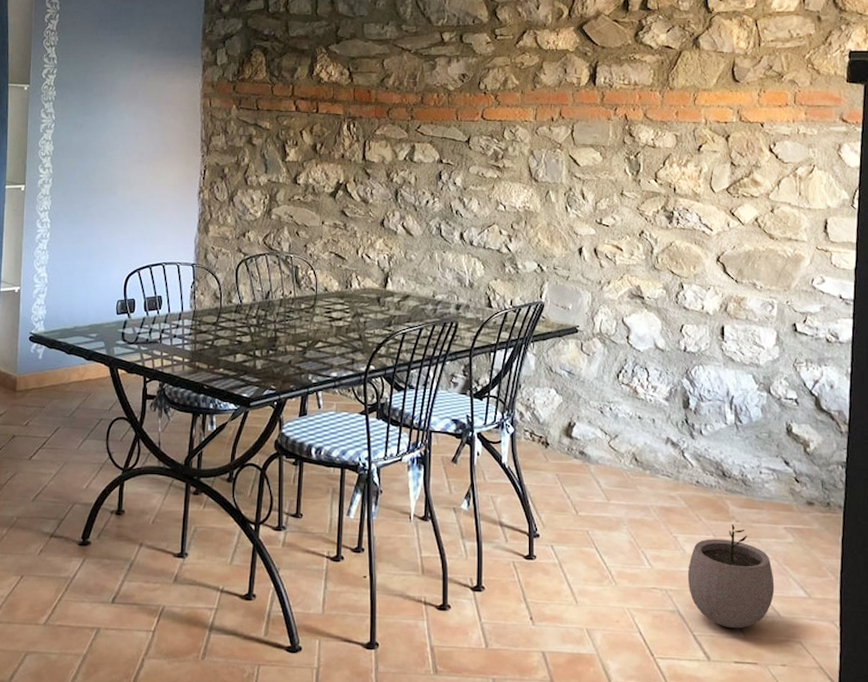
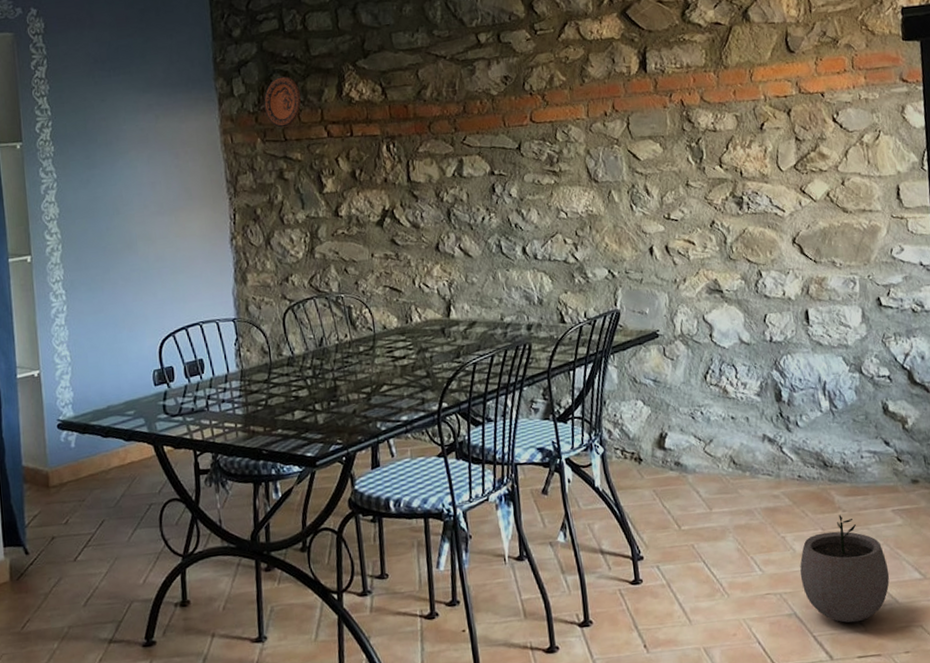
decorative plate: none [243,51,275,98] -> present [264,76,301,128]

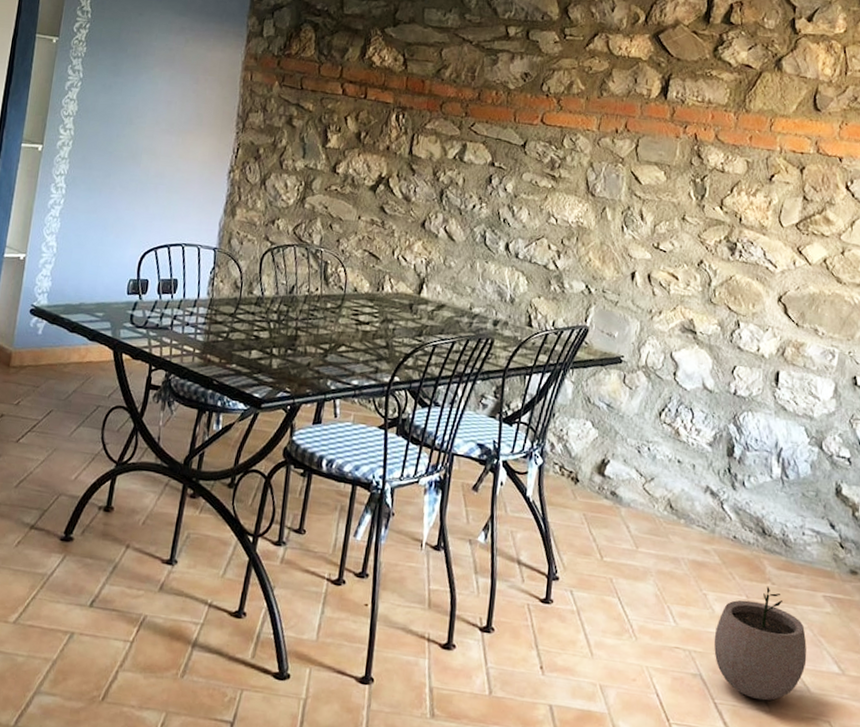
decorative plate: present [264,76,301,128] -> none [288,26,326,77]

